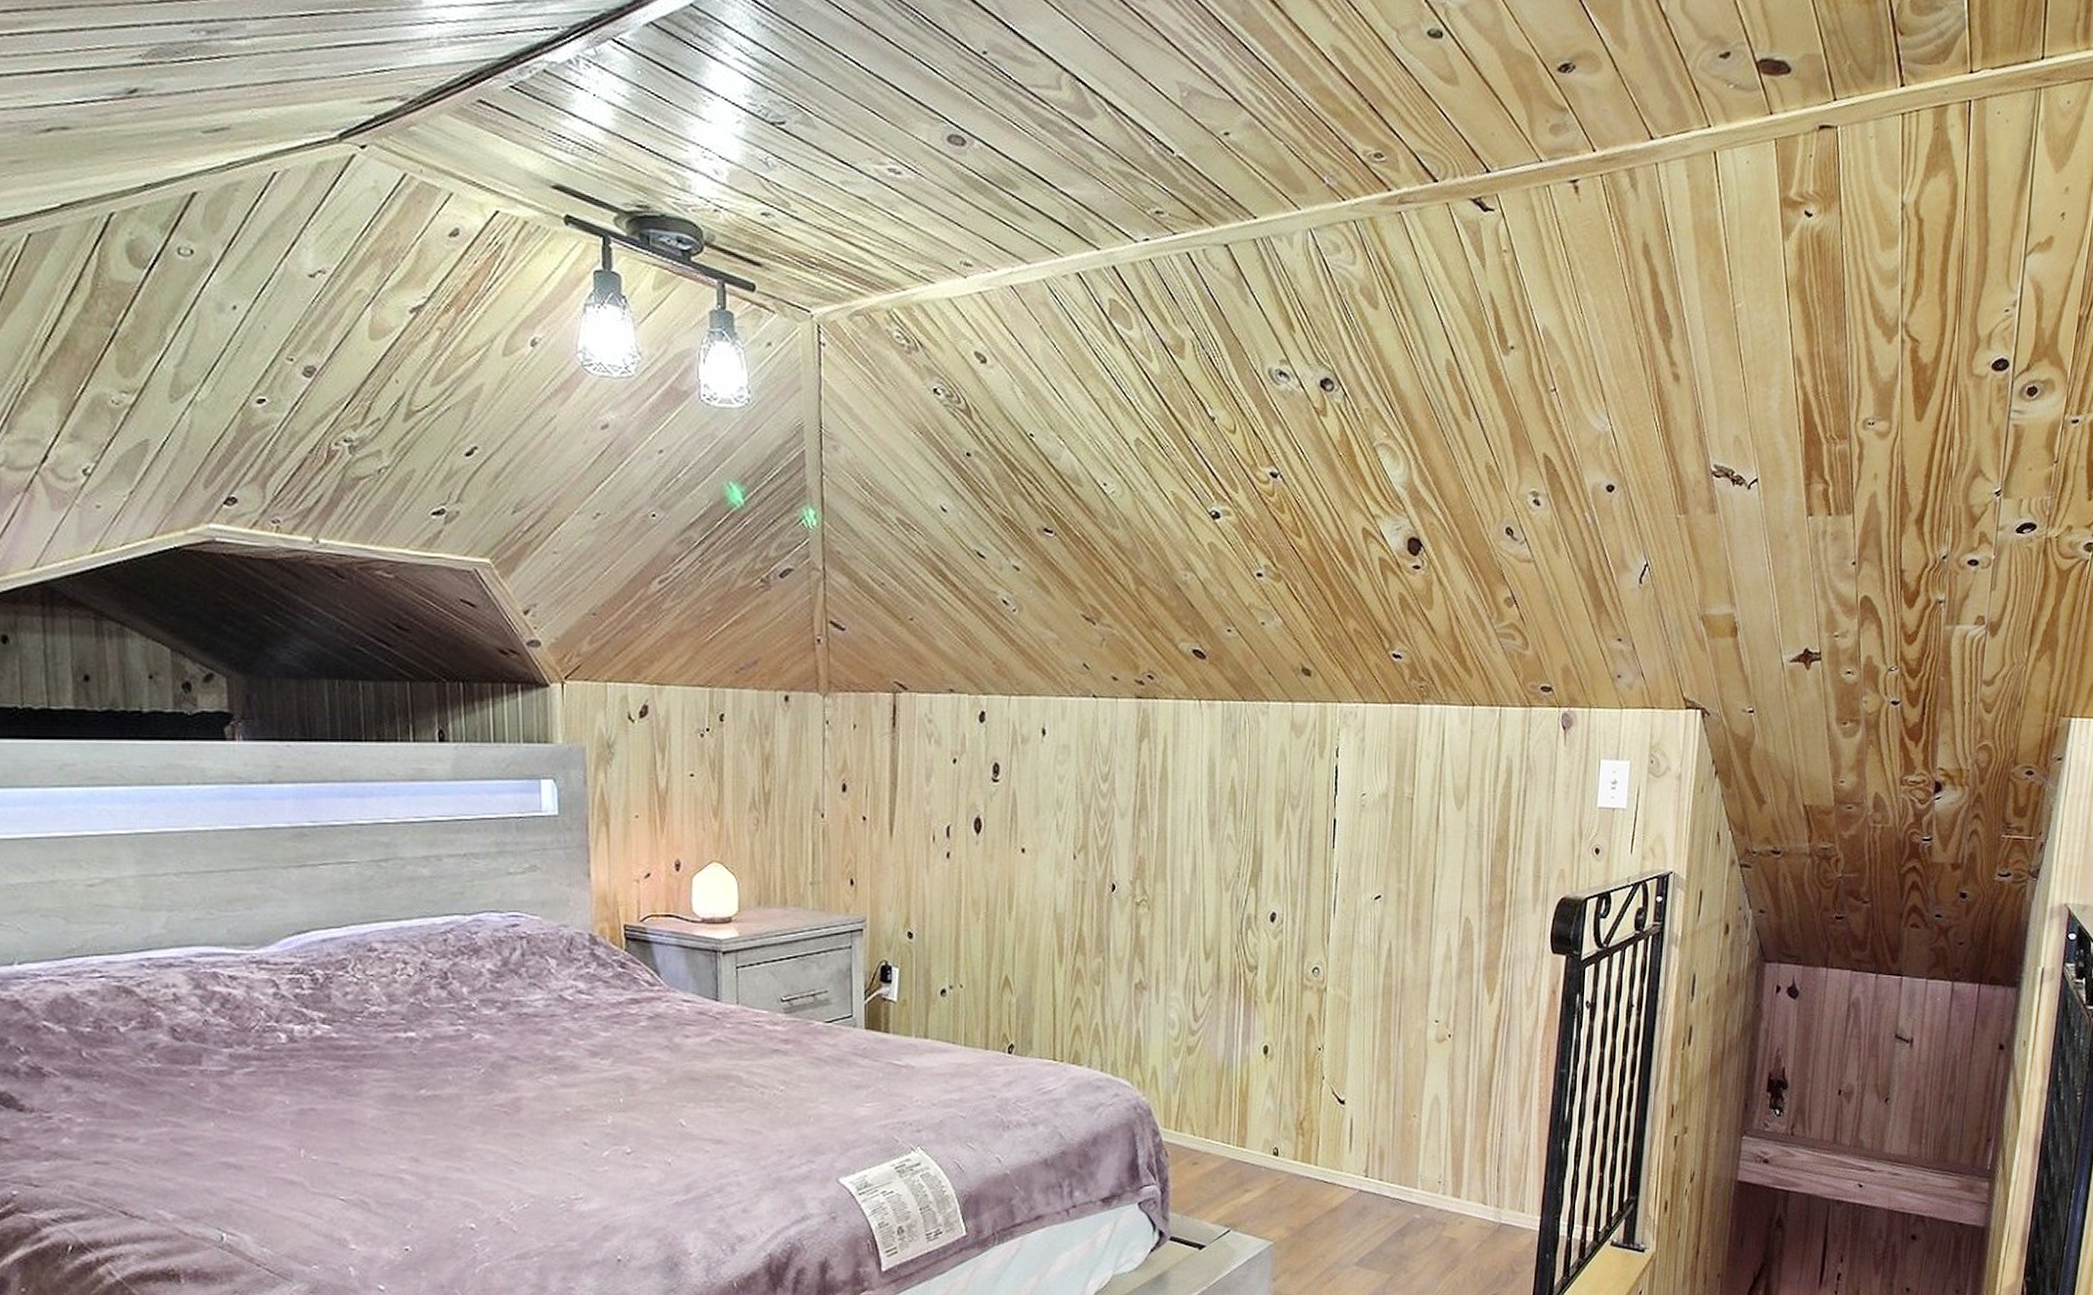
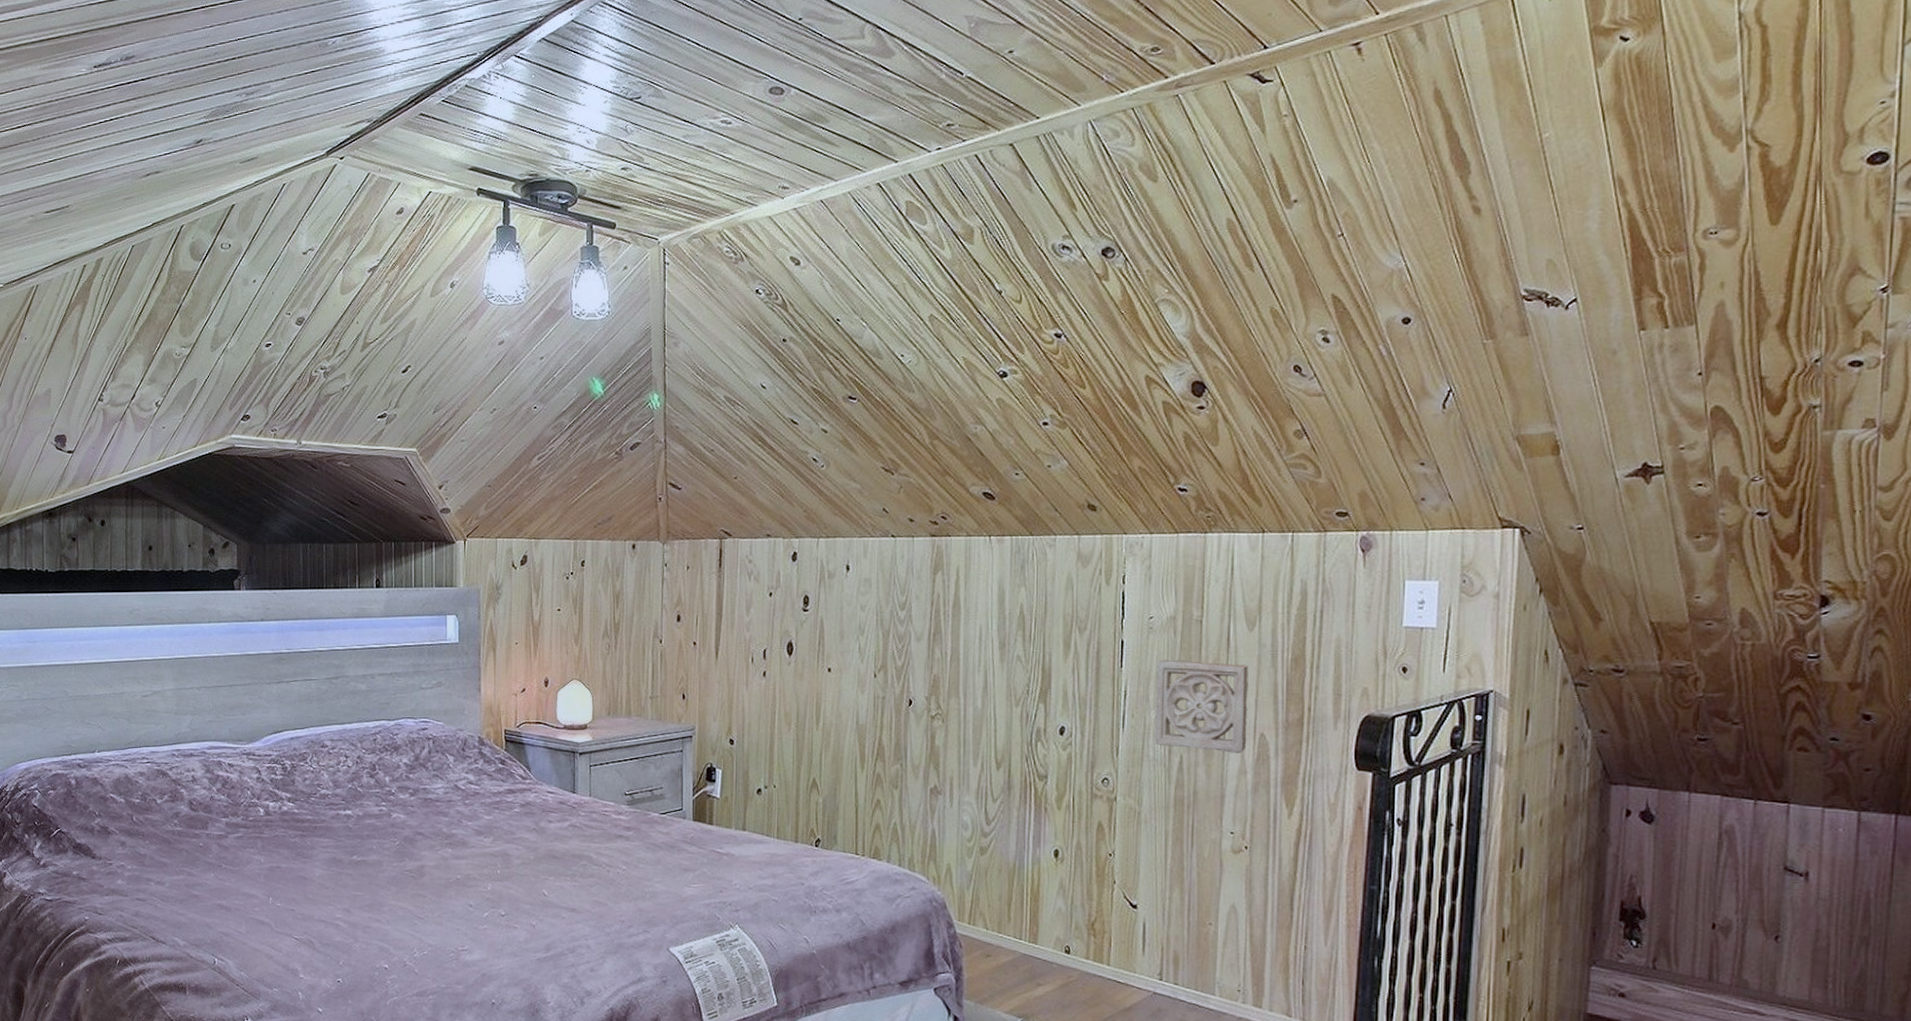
wall ornament: none [1365,839,1456,938] -> present [1154,659,1249,753]

